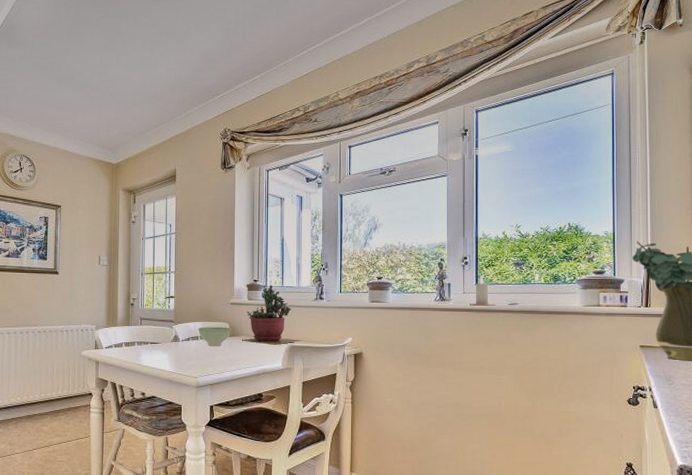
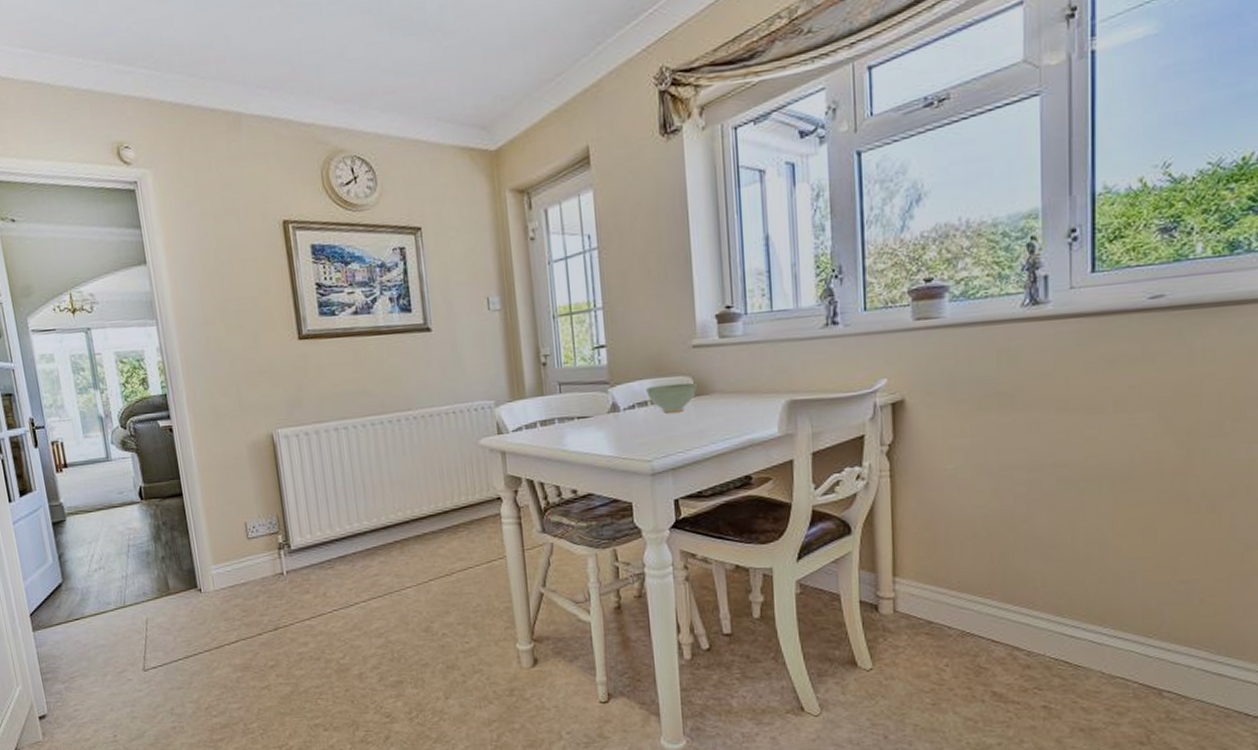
succulent plant: present [242,285,303,345] -> none [714,311,809,402]
candle: present [470,275,496,306] -> none [1081,255,1127,307]

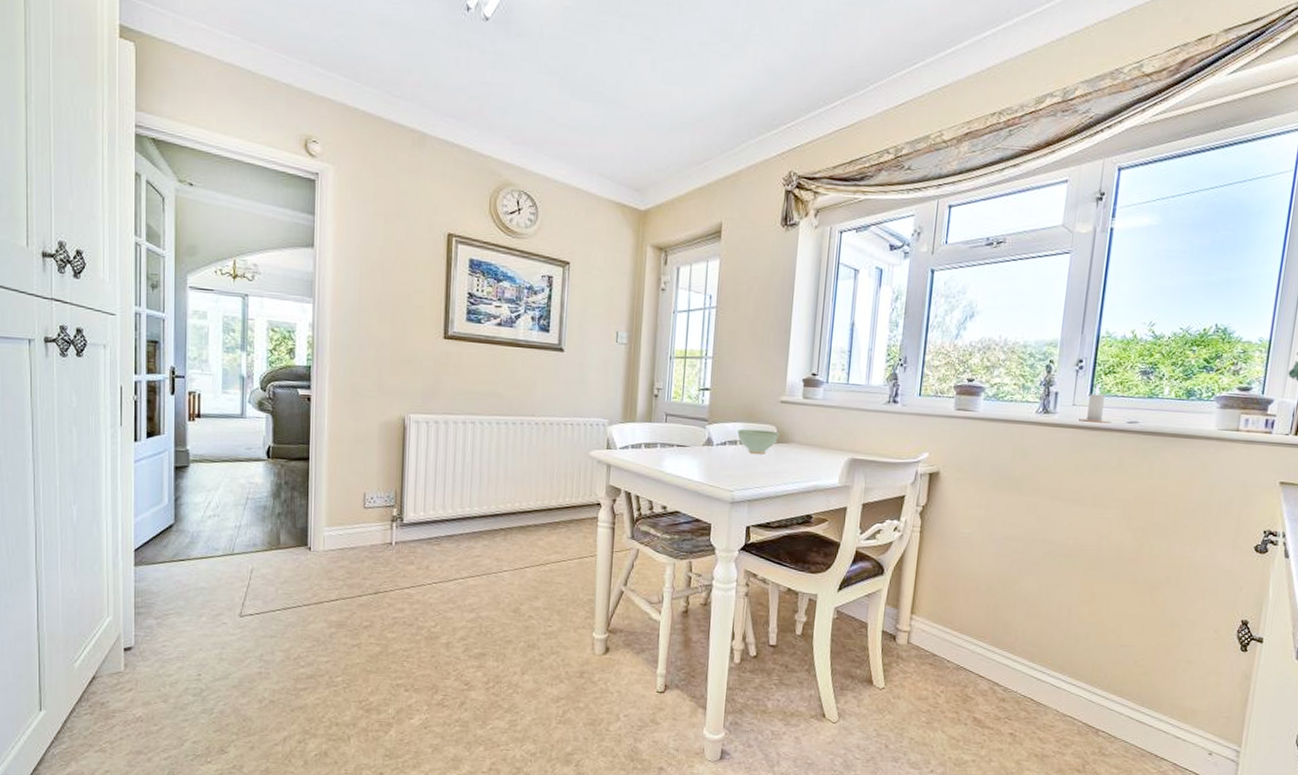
candle: none [1081,255,1127,307] -> present [1079,383,1112,424]

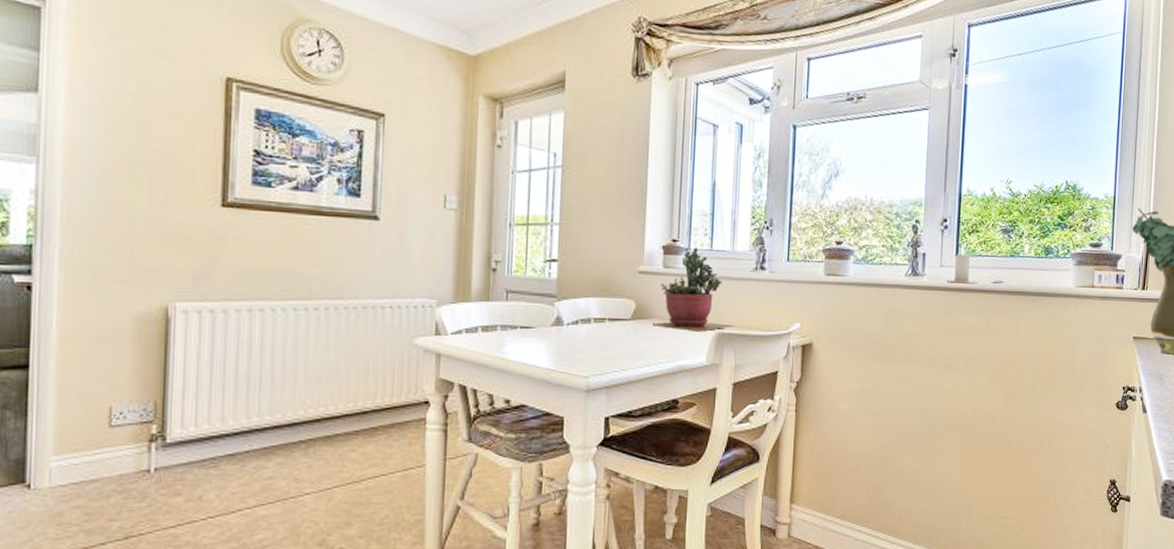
bowl: present [736,429,779,454] -> none [590,304,639,333]
succulent plant: none [791,380,868,457] -> present [653,247,736,332]

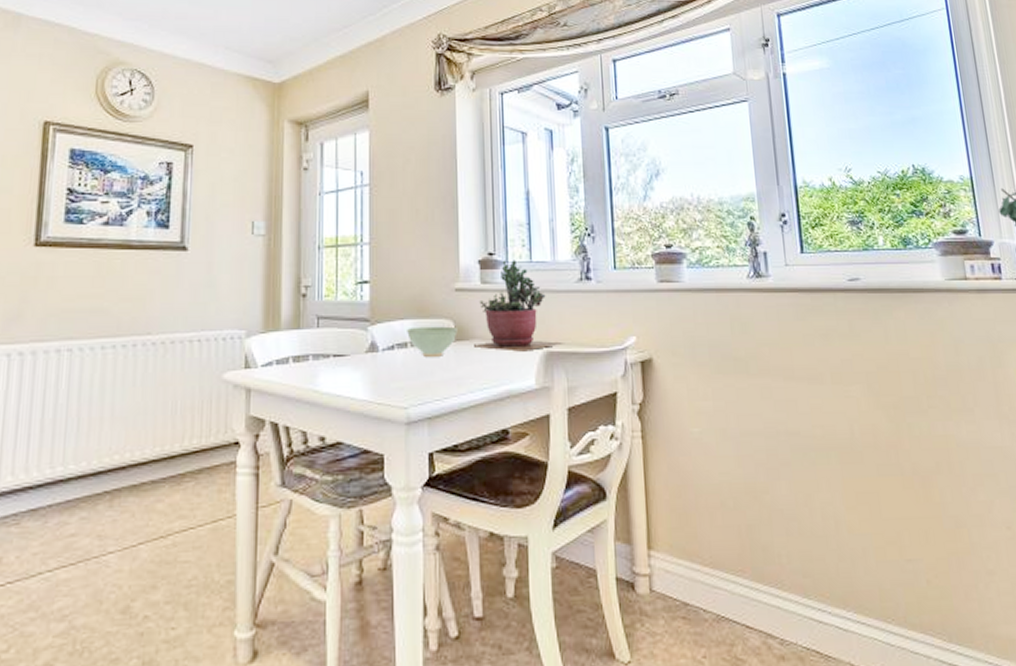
bowl: none [590,304,639,333] -> present [405,326,458,357]
candle: present [947,243,978,284] -> none [795,238,832,283]

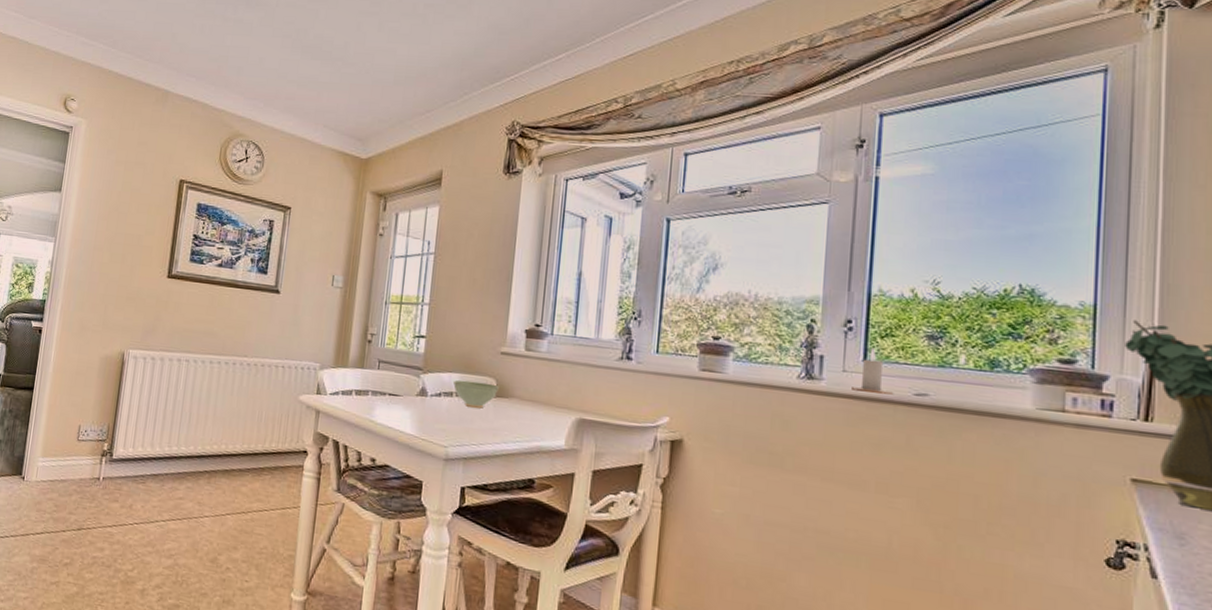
succulent plant: present [474,260,565,352] -> none [512,332,598,416]
candle: none [795,238,832,283] -> present [852,347,894,395]

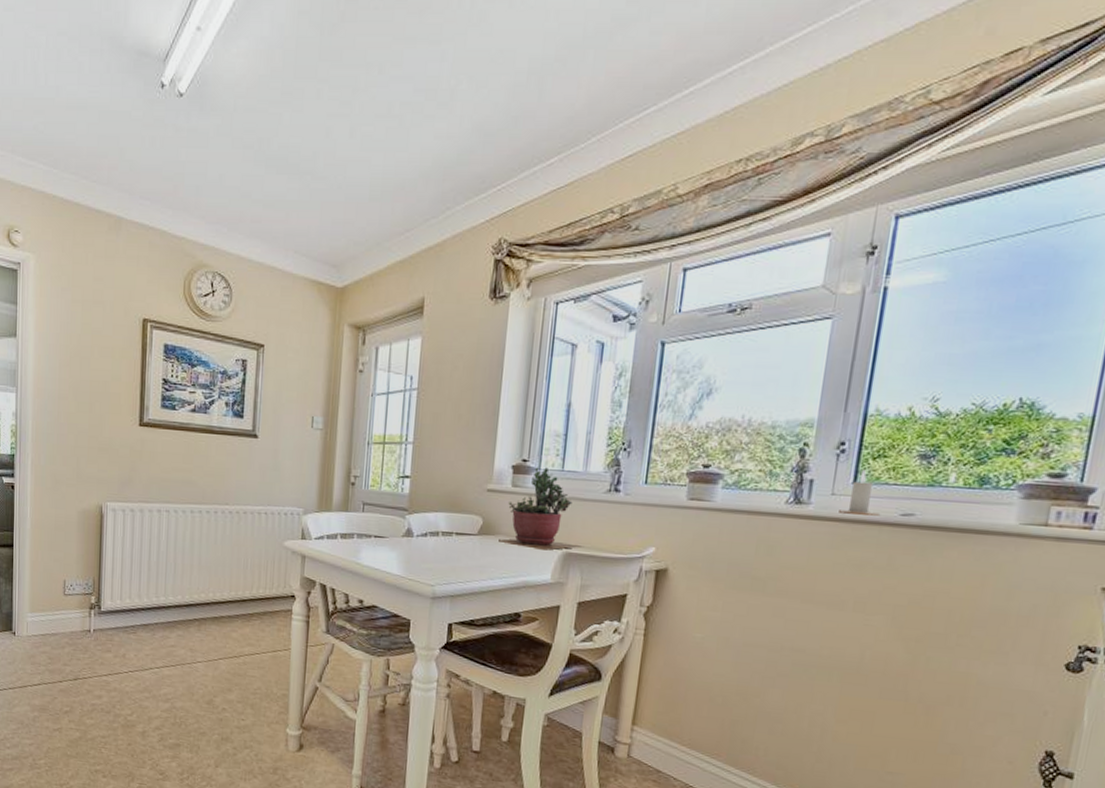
bowl: present [452,380,499,408] -> none [438,519,485,547]
succulent plant: none [512,332,598,416] -> present [499,467,585,550]

